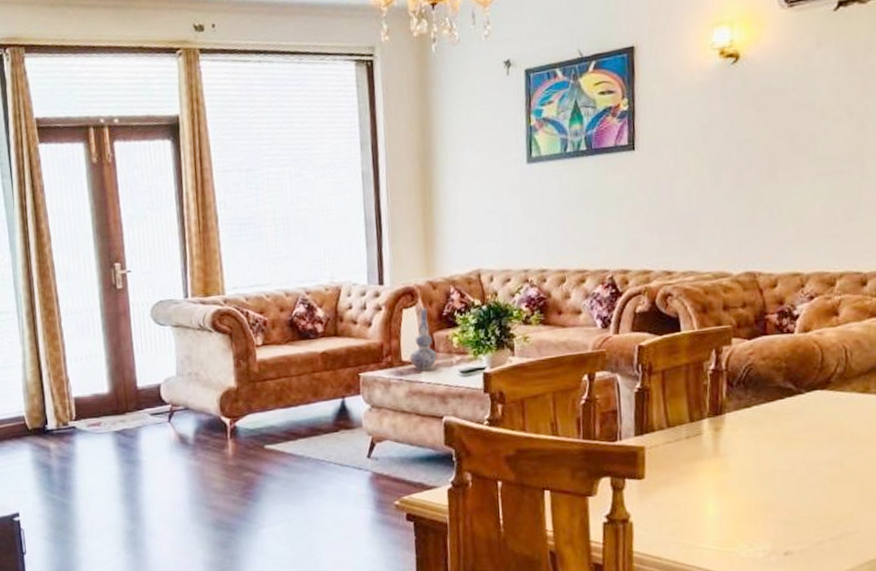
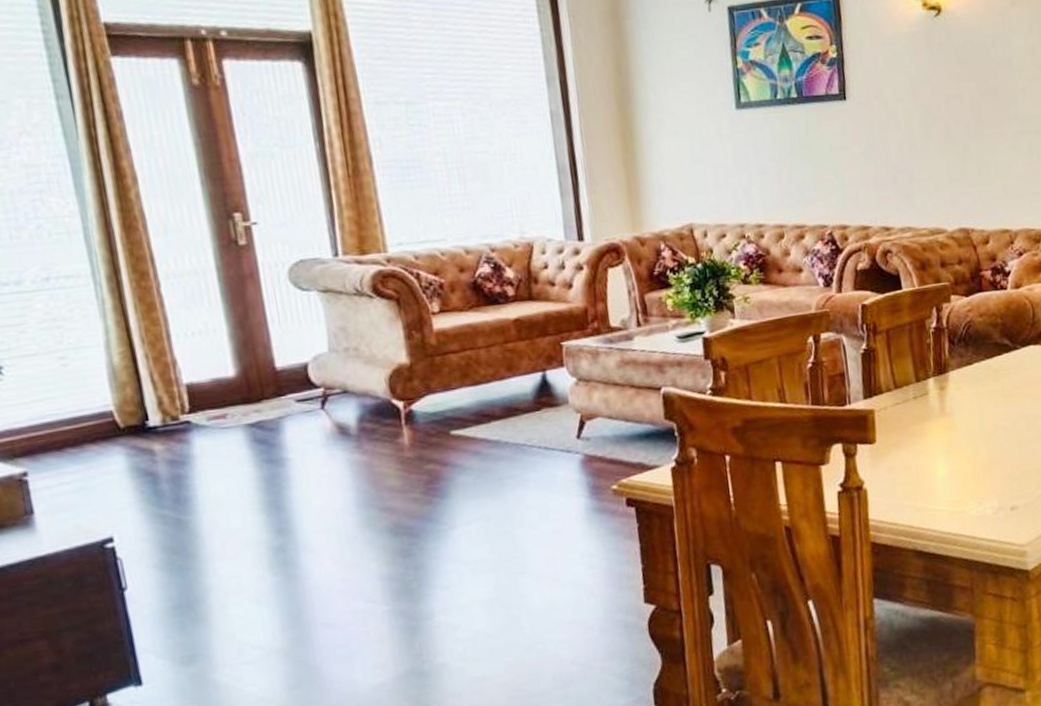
vase: present [410,307,437,371] -> none [619,266,650,338]

